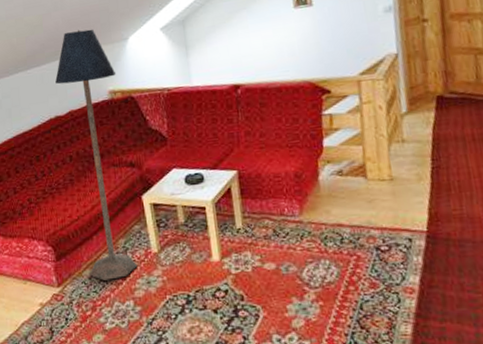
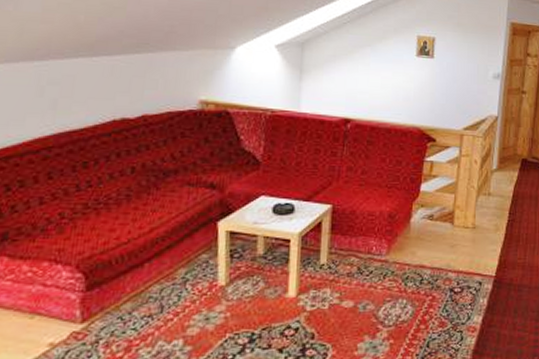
floor lamp: present [55,29,138,281] -> none [130,25,214,316]

